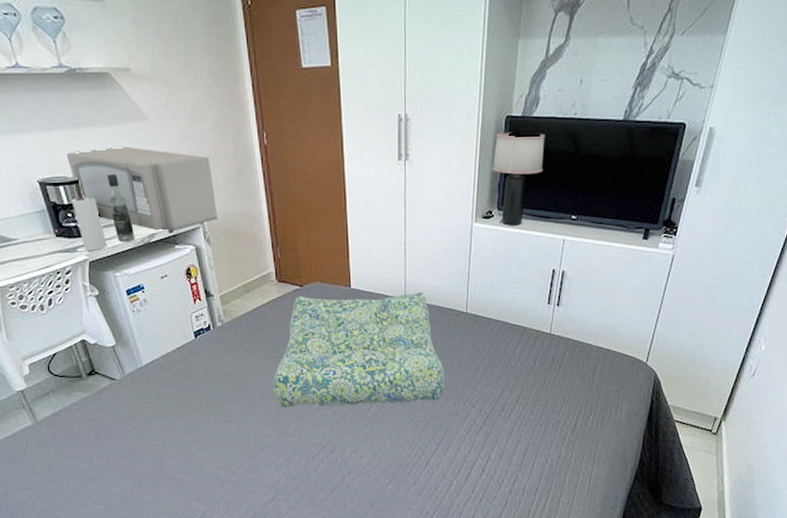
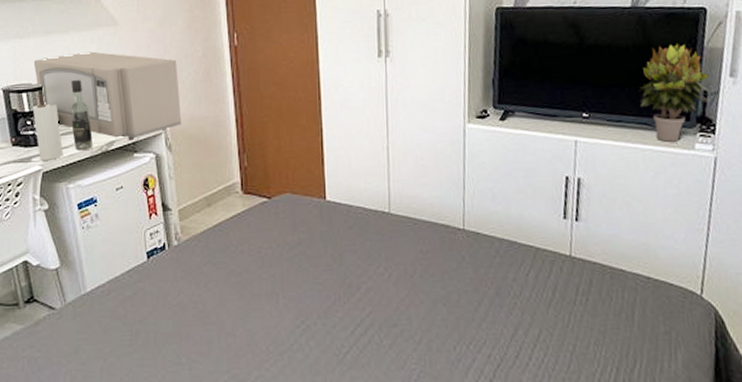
seat cushion: present [273,292,444,408] -> none [233,205,441,347]
table lamp: present [492,132,545,226] -> none [484,23,544,126]
potted plant: none [619,156,679,241] -> present [638,44,710,142]

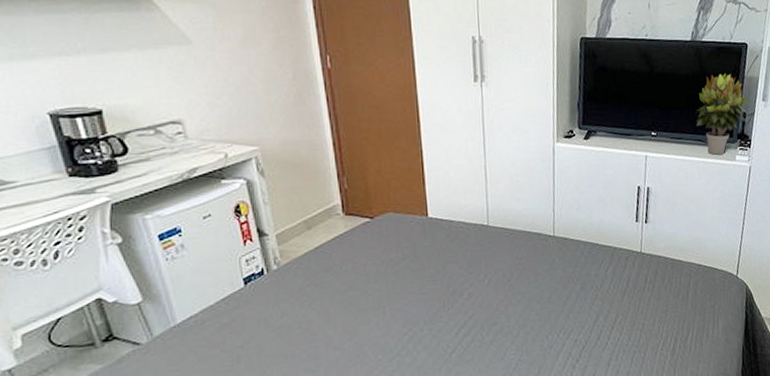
paper towel roll: present [32,104,64,161] -> none [91,130,136,191]
microwave: present [34,51,182,140] -> none [89,72,274,167]
bottle: present [70,79,94,151] -> none [138,102,172,179]

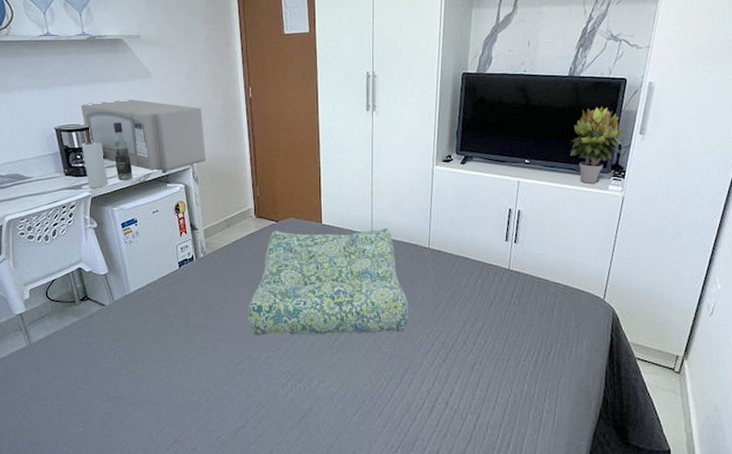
microwave: none [89,72,274,167] -> present [82,99,206,173]
paper towel roll: none [91,130,136,191] -> present [81,142,108,188]
bottle: none [138,102,172,179] -> present [113,121,133,181]
seat cushion: none [340,217,536,359] -> present [247,229,408,336]

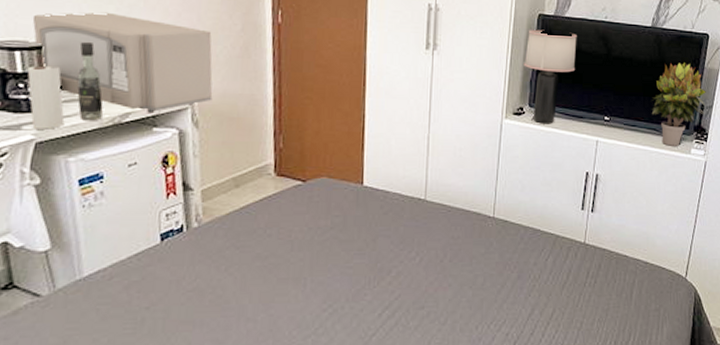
seat cushion: present [247,229,408,336] -> none [254,192,466,333]
table lamp: none [450,86,498,169] -> present [524,29,577,124]

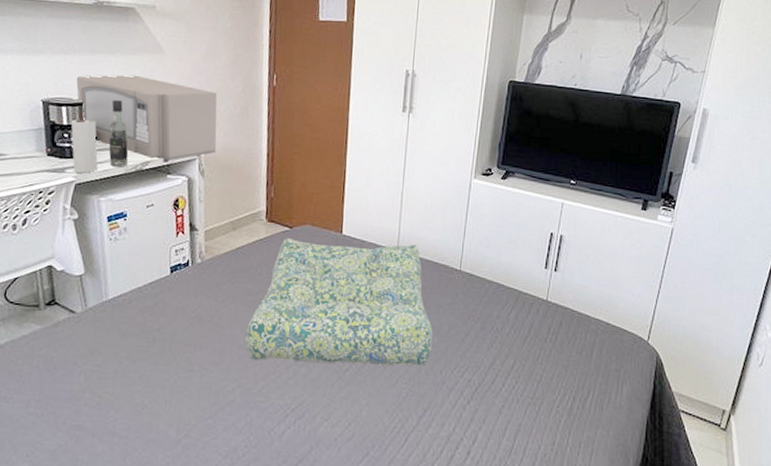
seat cushion: none [254,192,466,333] -> present [245,237,433,366]
table lamp: present [524,29,577,124] -> none [493,95,546,186]
potted plant: present [651,62,706,146] -> none [618,130,676,212]

